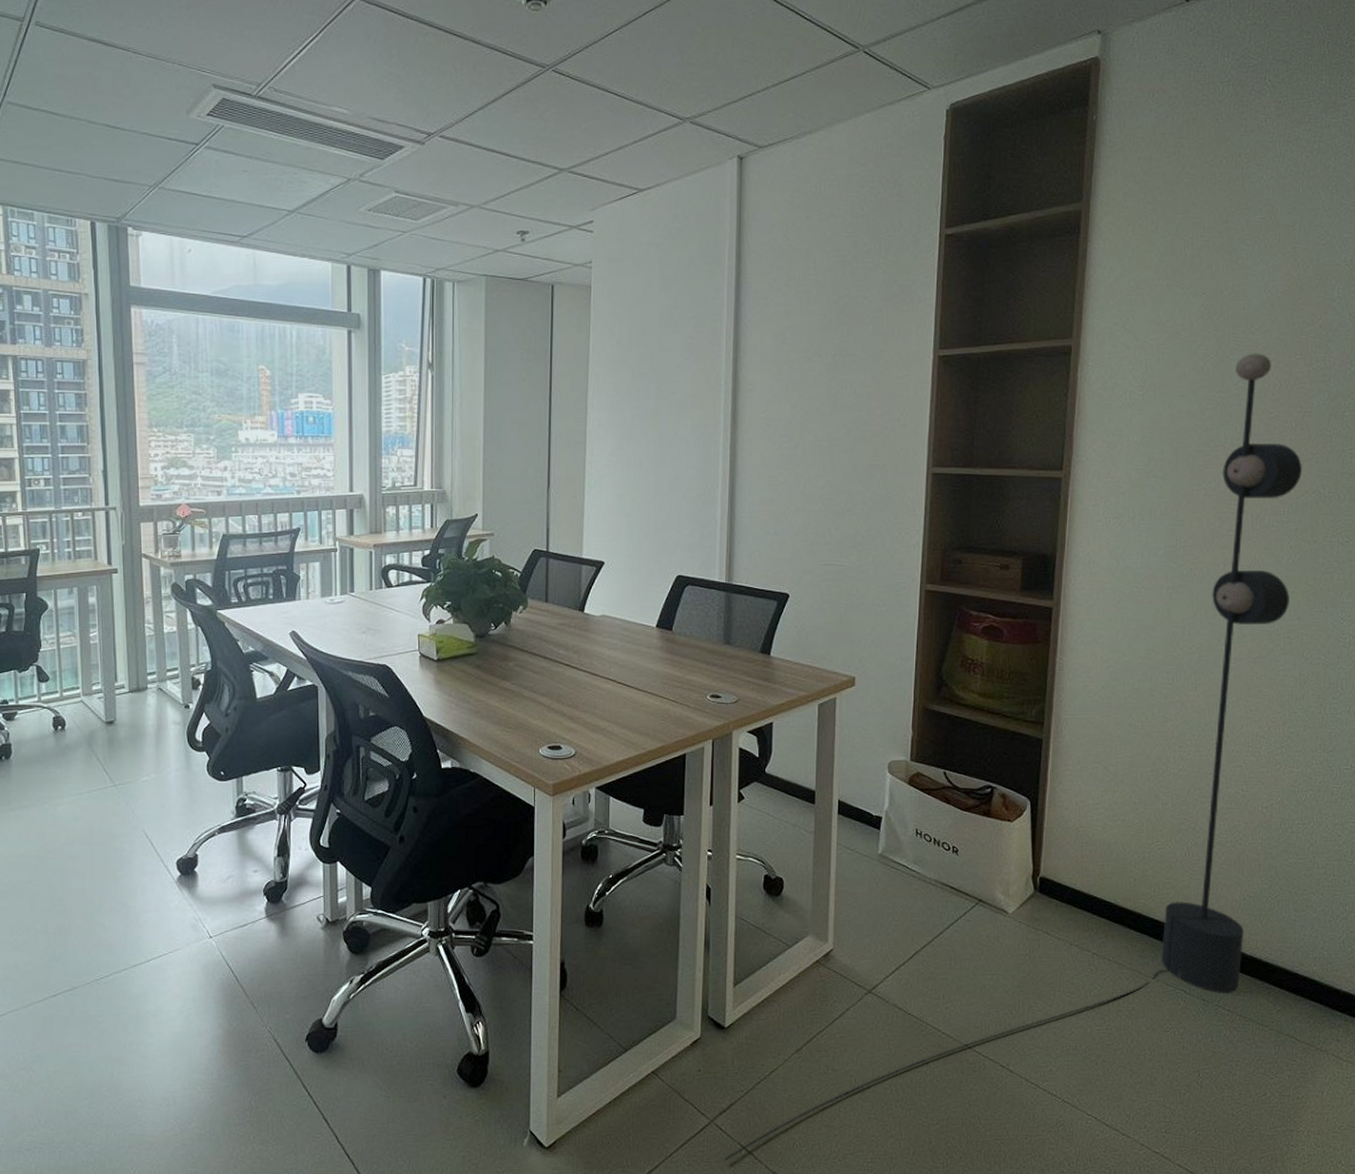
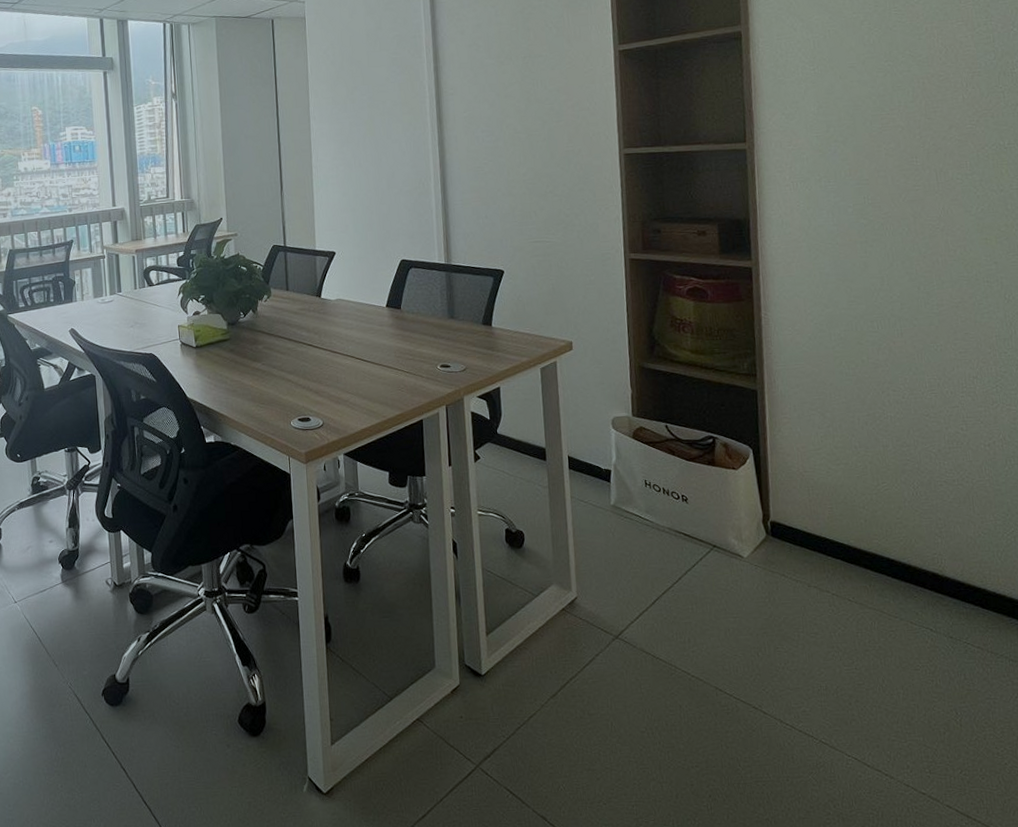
floor lamp: present [725,353,1302,1161] -> none [493,23,986,805]

